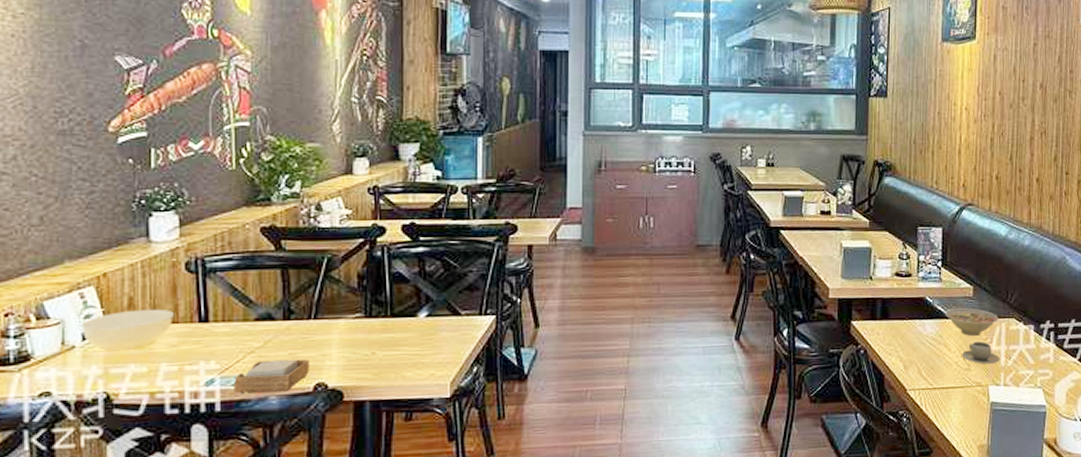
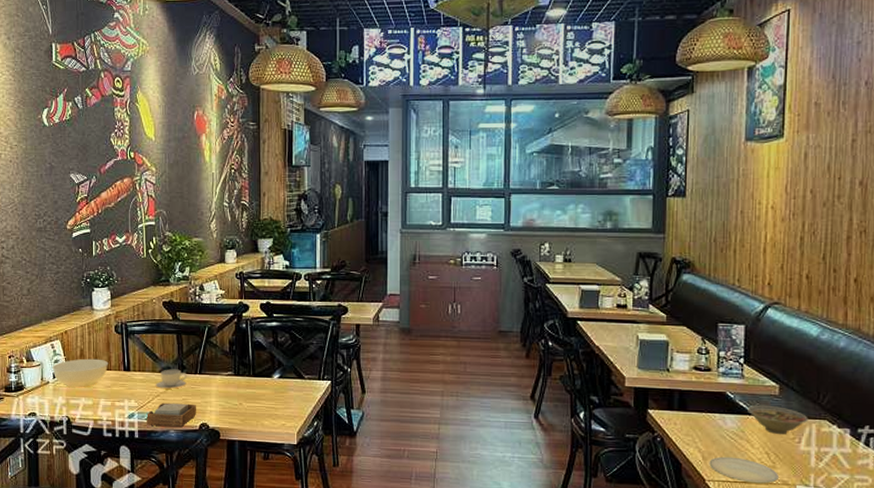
teacup: none [247,315,297,342] -> present [155,369,188,389]
plate: none [910,363,973,389] -> present [709,456,779,484]
teacup: present [962,342,1000,364] -> none [766,440,810,464]

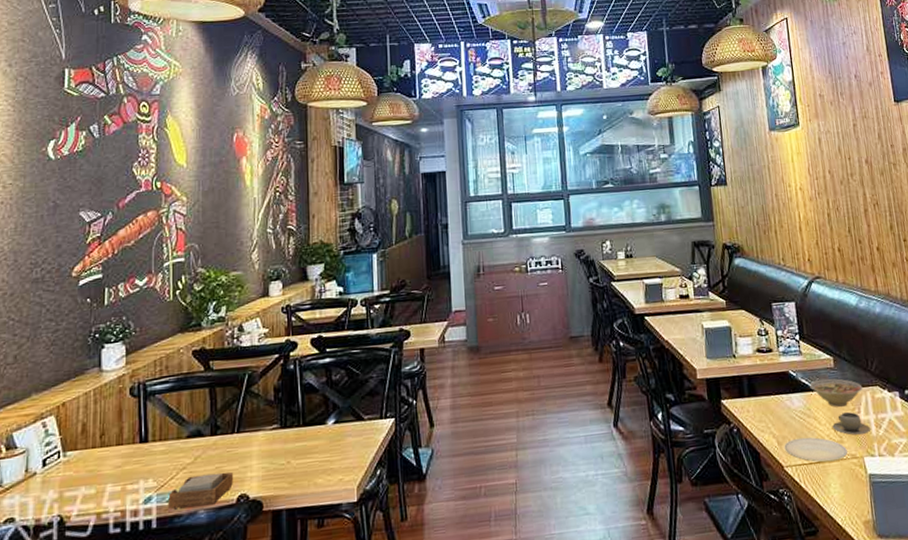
bowl: present [52,358,109,388] -> none [42,432,120,476]
teacup: present [155,369,188,389] -> none [180,431,222,459]
teacup: none [766,440,810,464] -> present [832,412,871,436]

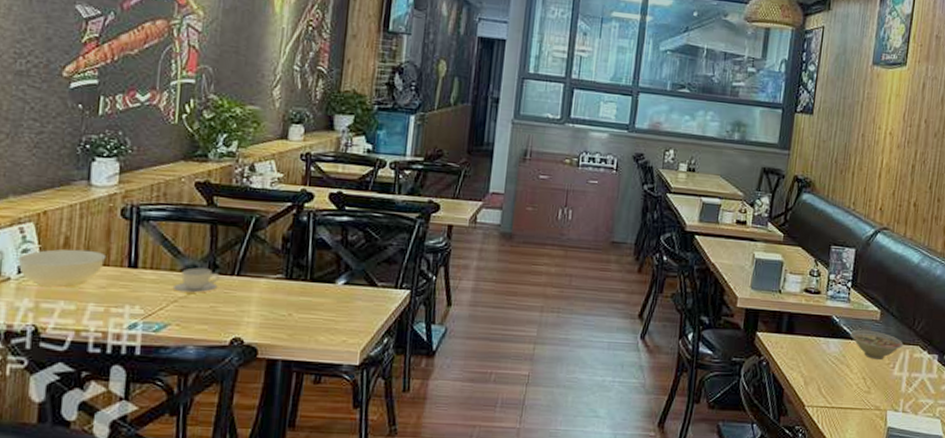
bowl: none [42,432,120,476] -> present [17,249,107,288]
napkin holder: present [168,471,233,509] -> none [154,310,228,341]
teacup: none [180,431,222,459] -> present [172,267,220,293]
plate: present [784,437,848,463] -> none [810,381,872,410]
teacup: present [832,412,871,436] -> none [863,366,901,389]

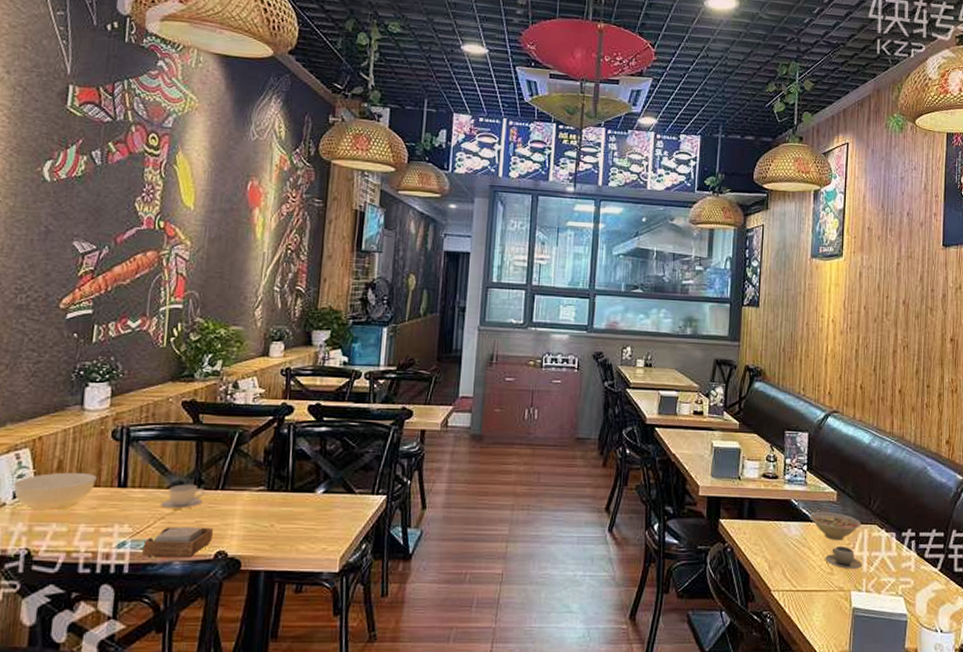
napkin holder: none [154,310,228,341] -> present [142,526,213,556]
teacup: none [863,366,901,389] -> present [825,547,863,569]

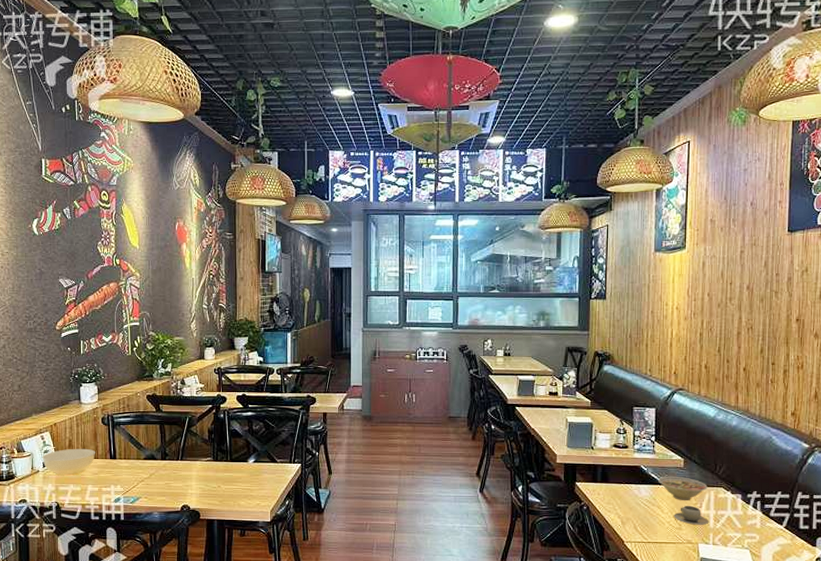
napkin holder: present [142,526,213,556] -> none [132,487,178,508]
teacup: present [159,484,206,509] -> none [139,456,170,474]

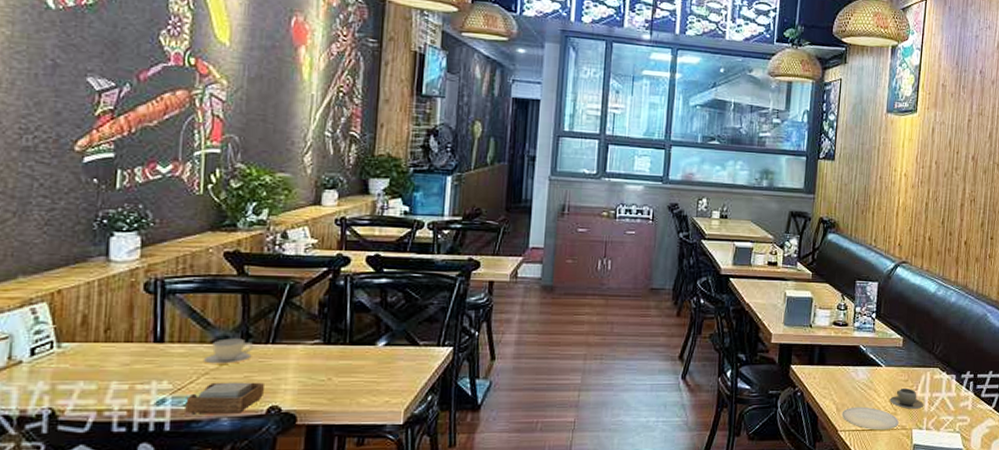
bowl: present [42,448,96,476] -> none [30,327,130,368]
napkin holder: none [132,487,178,508] -> present [185,382,264,413]
teacup: none [139,456,170,474] -> present [203,338,254,364]
plate: none [627,521,684,543] -> present [842,406,899,431]
soup bowl: present [658,476,708,501] -> none [876,356,925,384]

